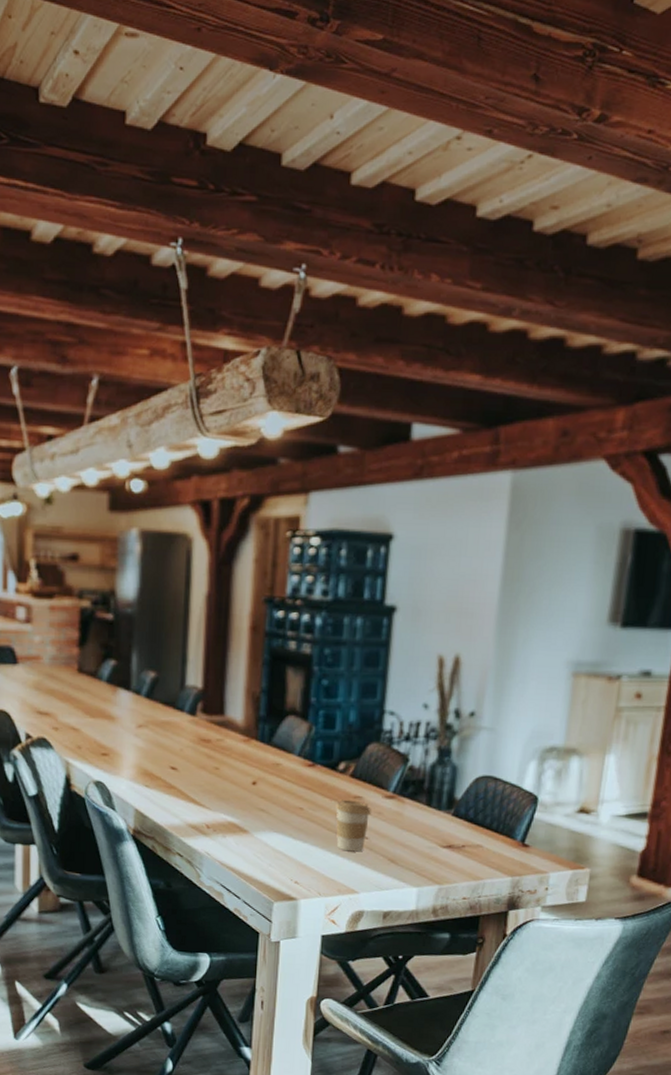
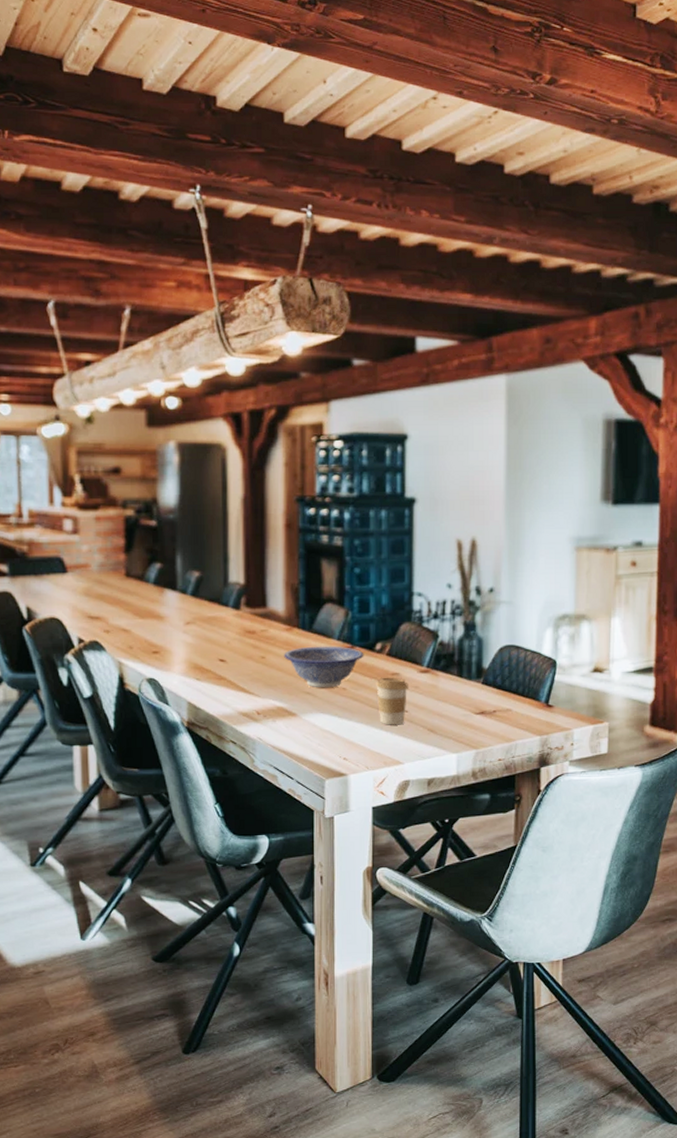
decorative bowl: none [239,760,326,807] -> present [284,646,364,688]

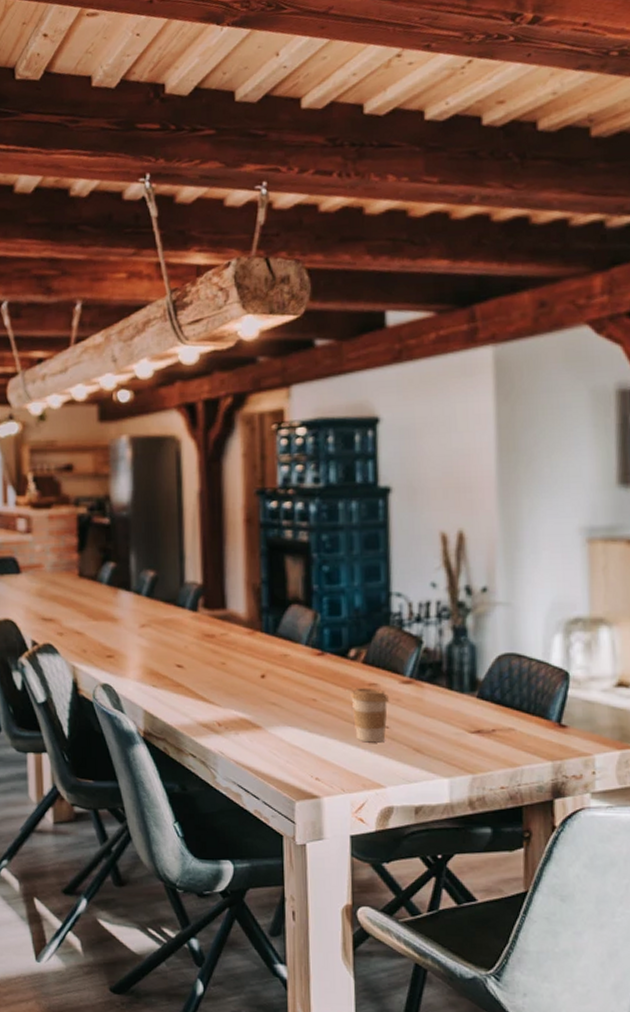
decorative bowl: present [284,646,364,688] -> none [246,652,336,699]

